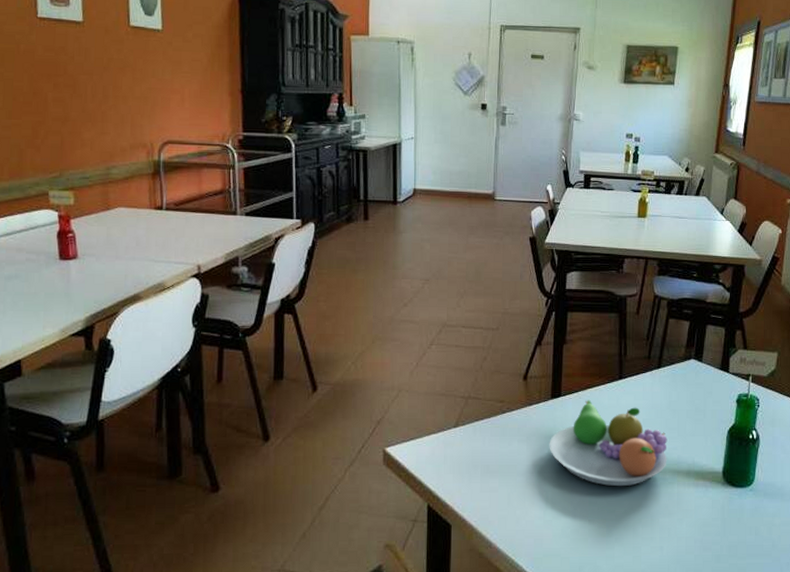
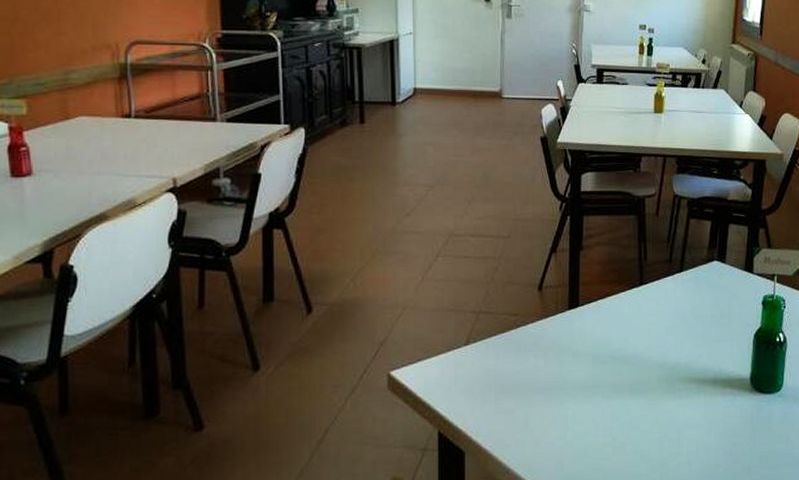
fruit bowl: present [549,399,668,487] -> none [568,308,693,400]

